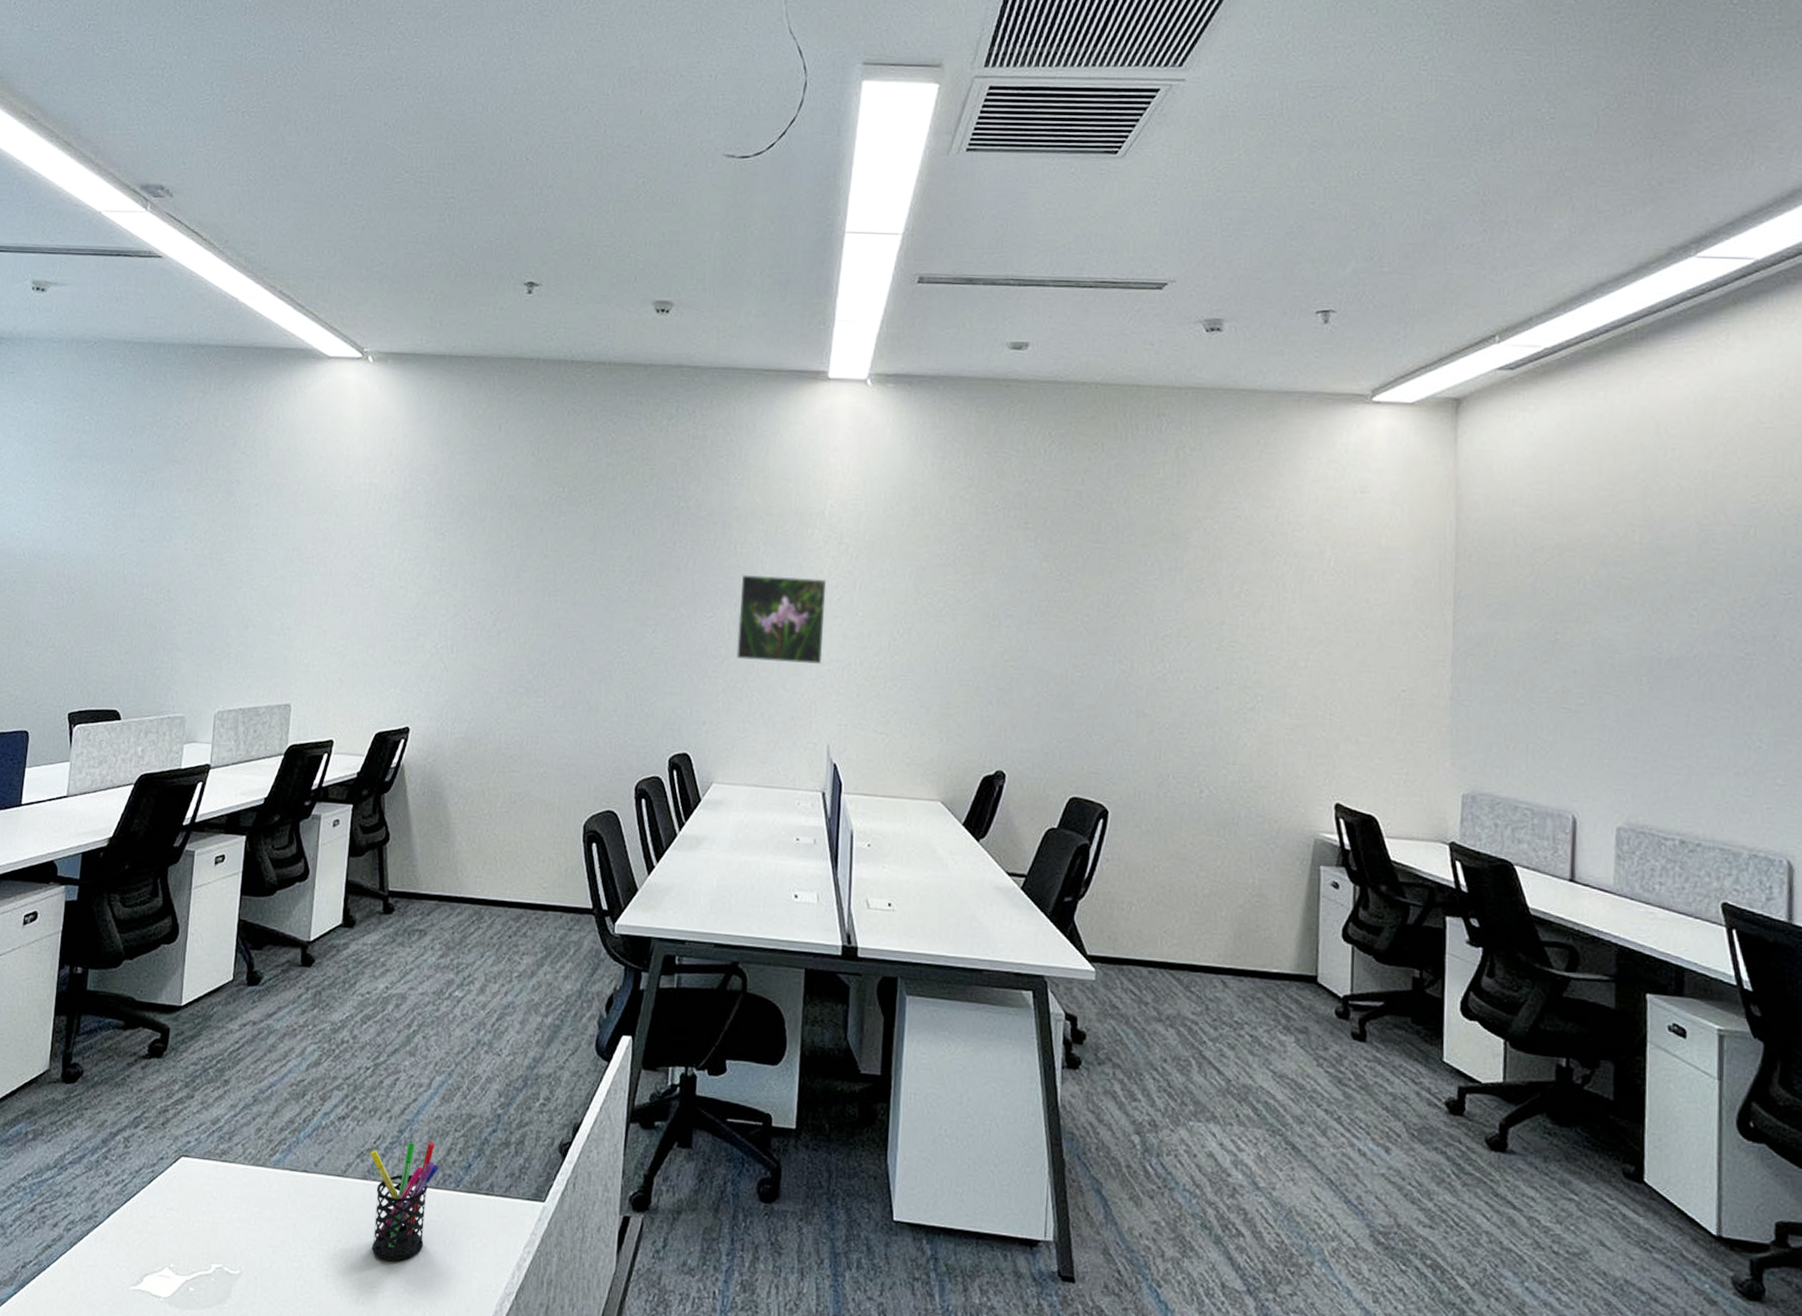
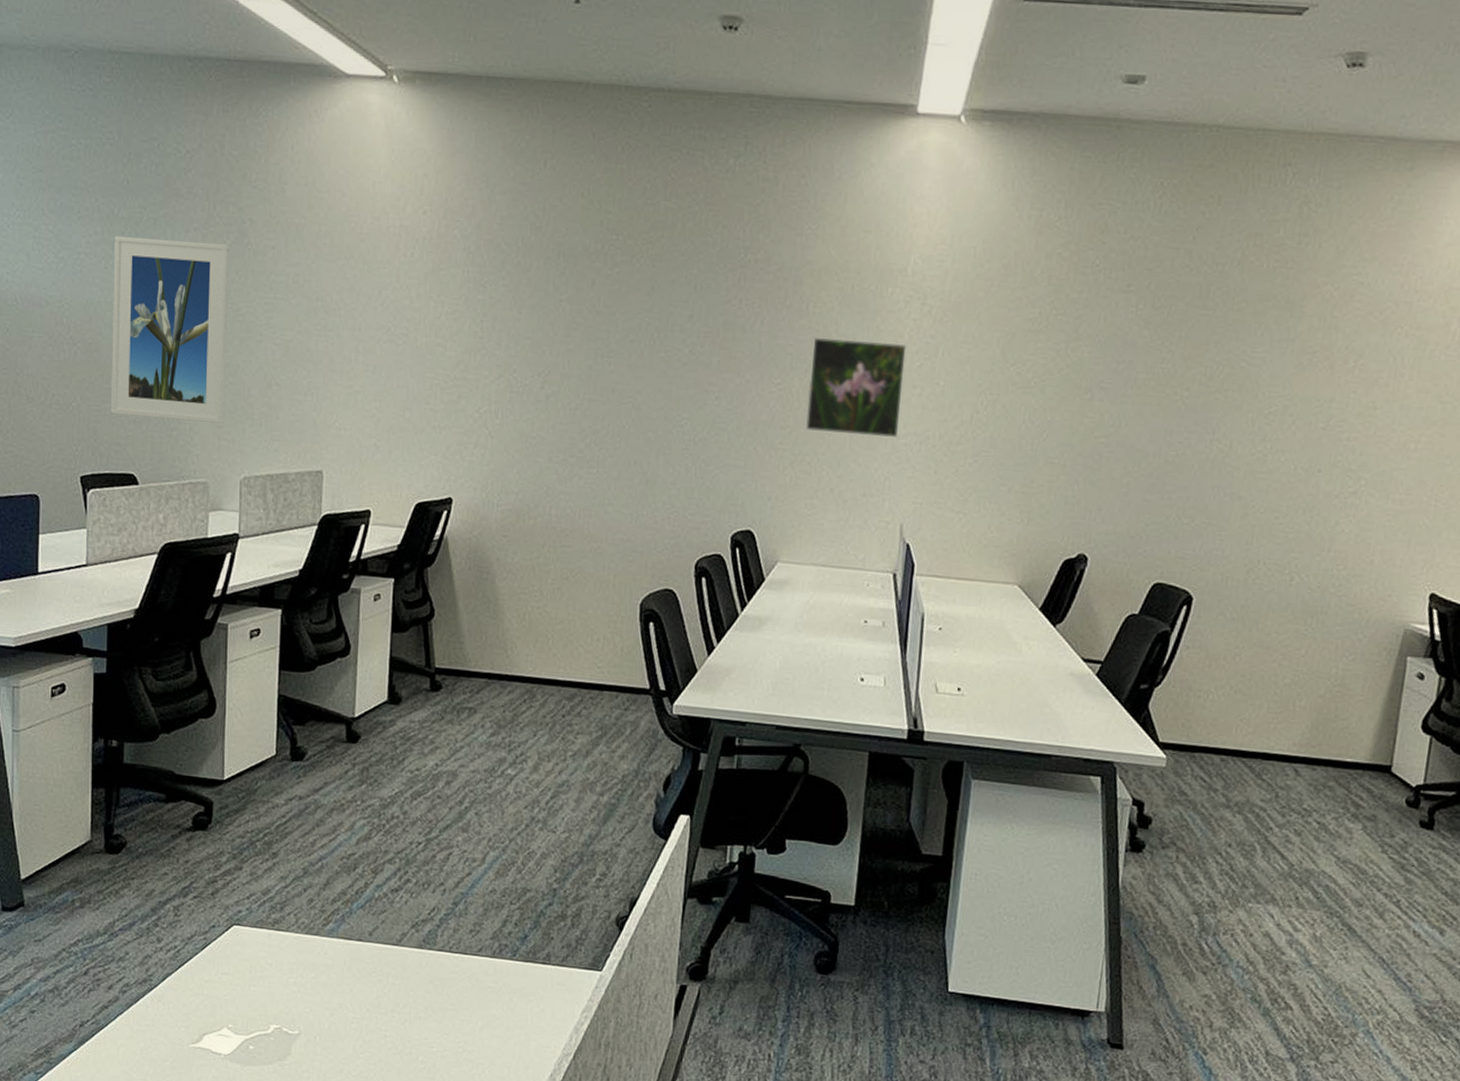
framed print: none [100,497,218,662] -> present [110,235,230,423]
pen holder: present [370,1142,439,1261] -> none [425,914,495,1024]

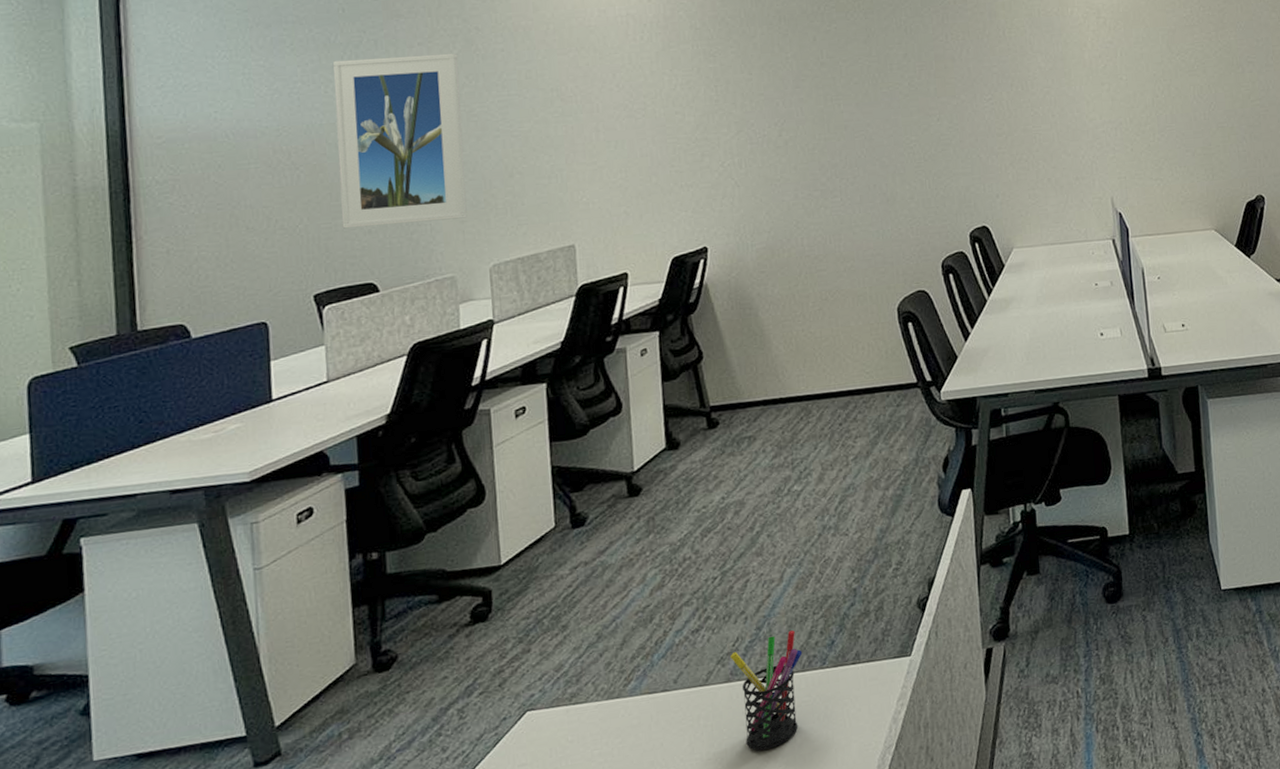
pen holder: none [425,914,495,1024] -> present [730,630,803,751]
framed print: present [804,338,907,439] -> none [1013,52,1097,133]

